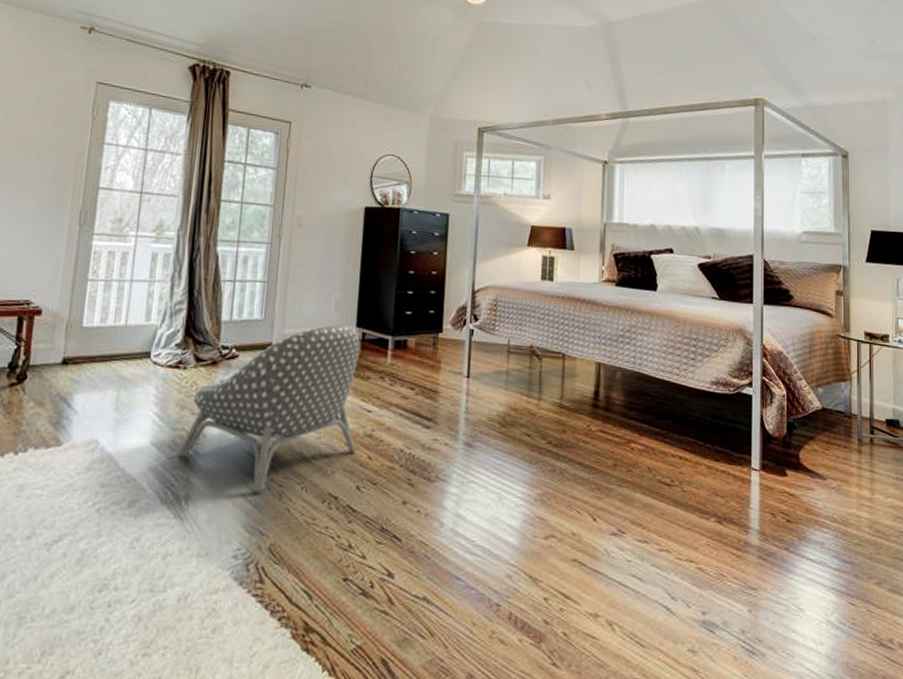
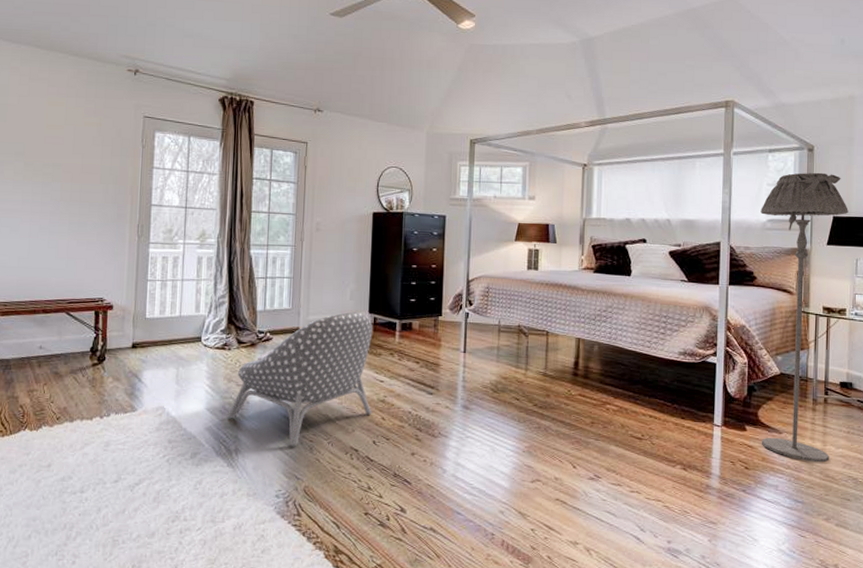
floor lamp: none [795,181,887,515] -> present [761,172,848,463]

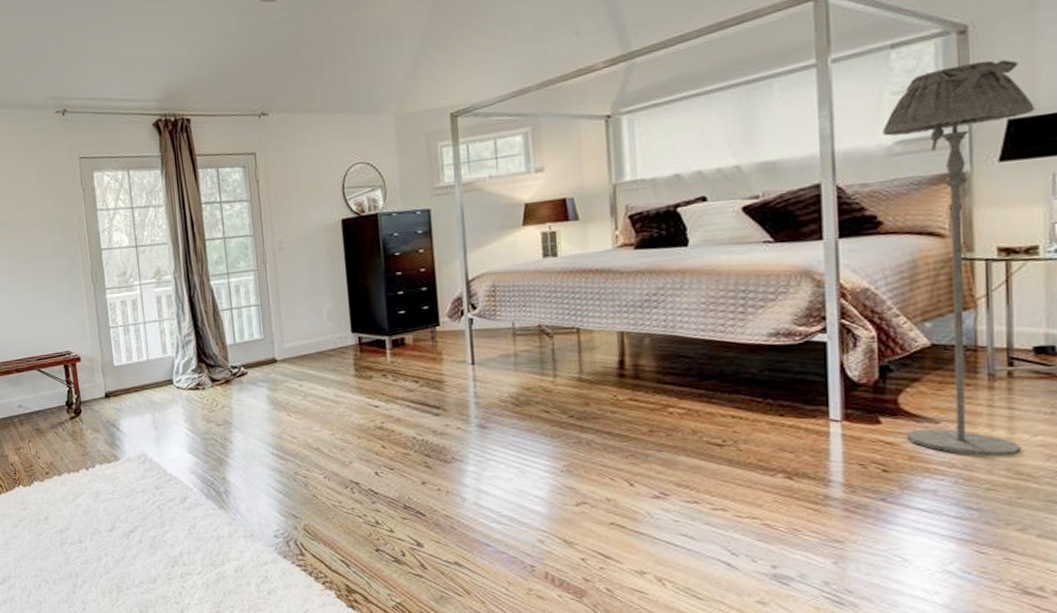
armchair: present [227,311,373,447] -> none [211,332,370,484]

